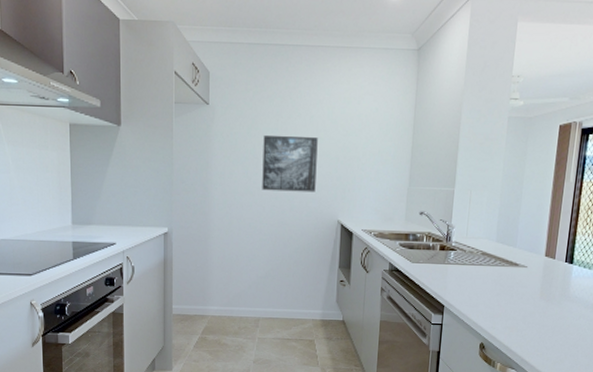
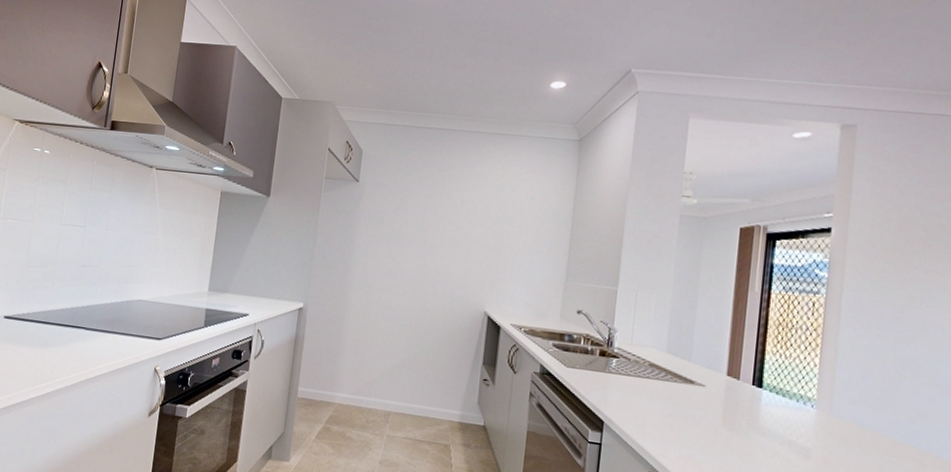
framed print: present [262,134,318,193] -> none [405,215,468,279]

